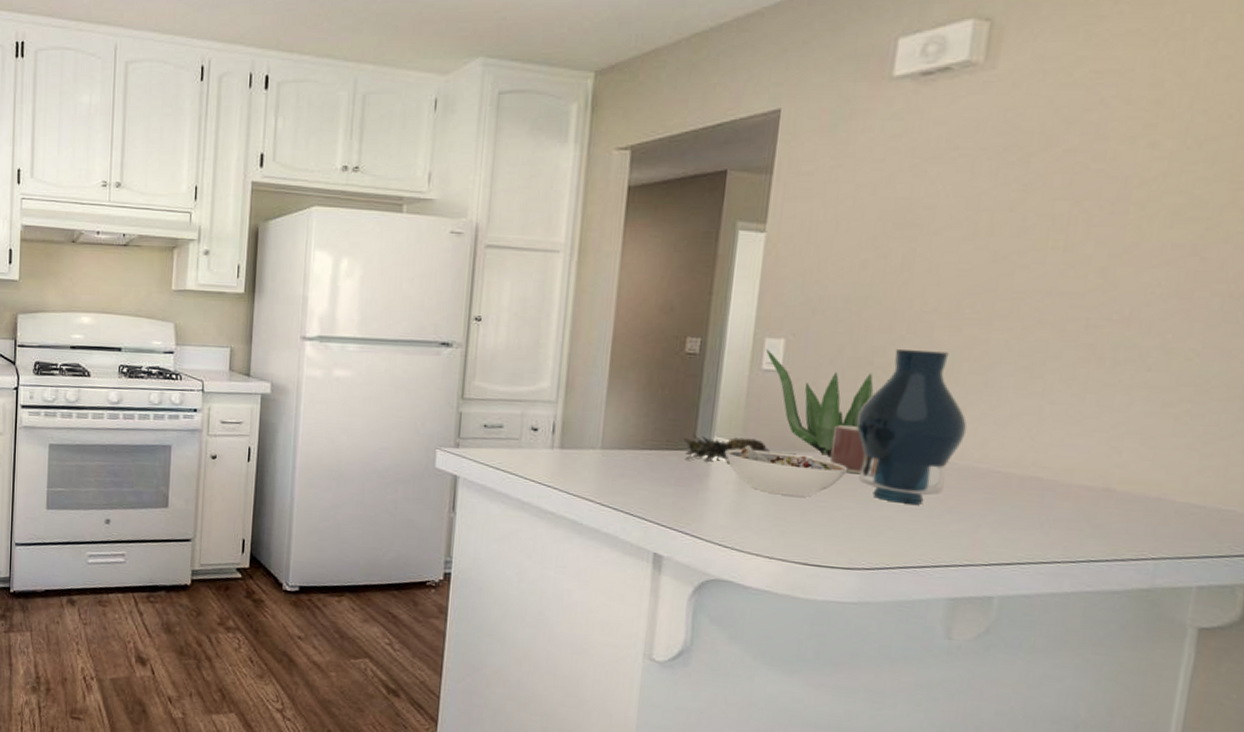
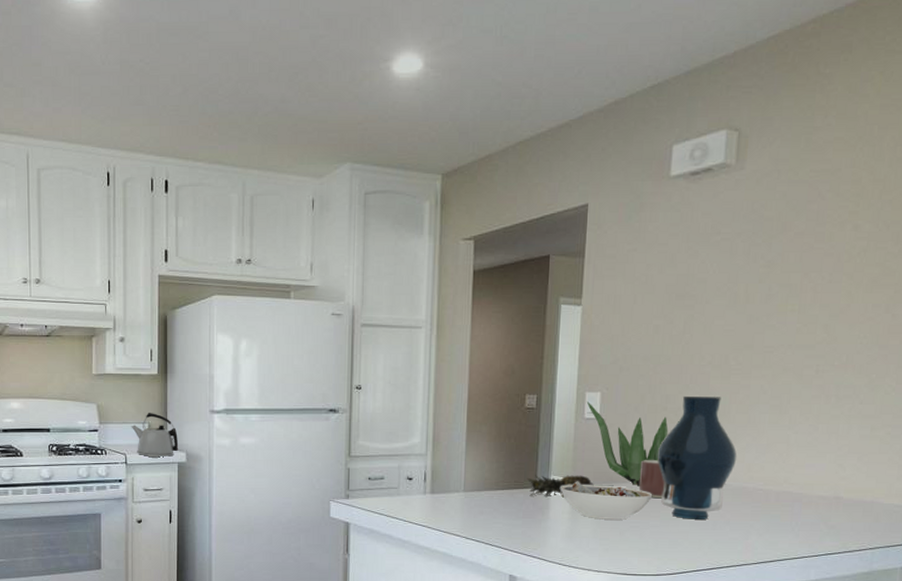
kettle: none [211,336,263,387] -> present [131,413,179,458]

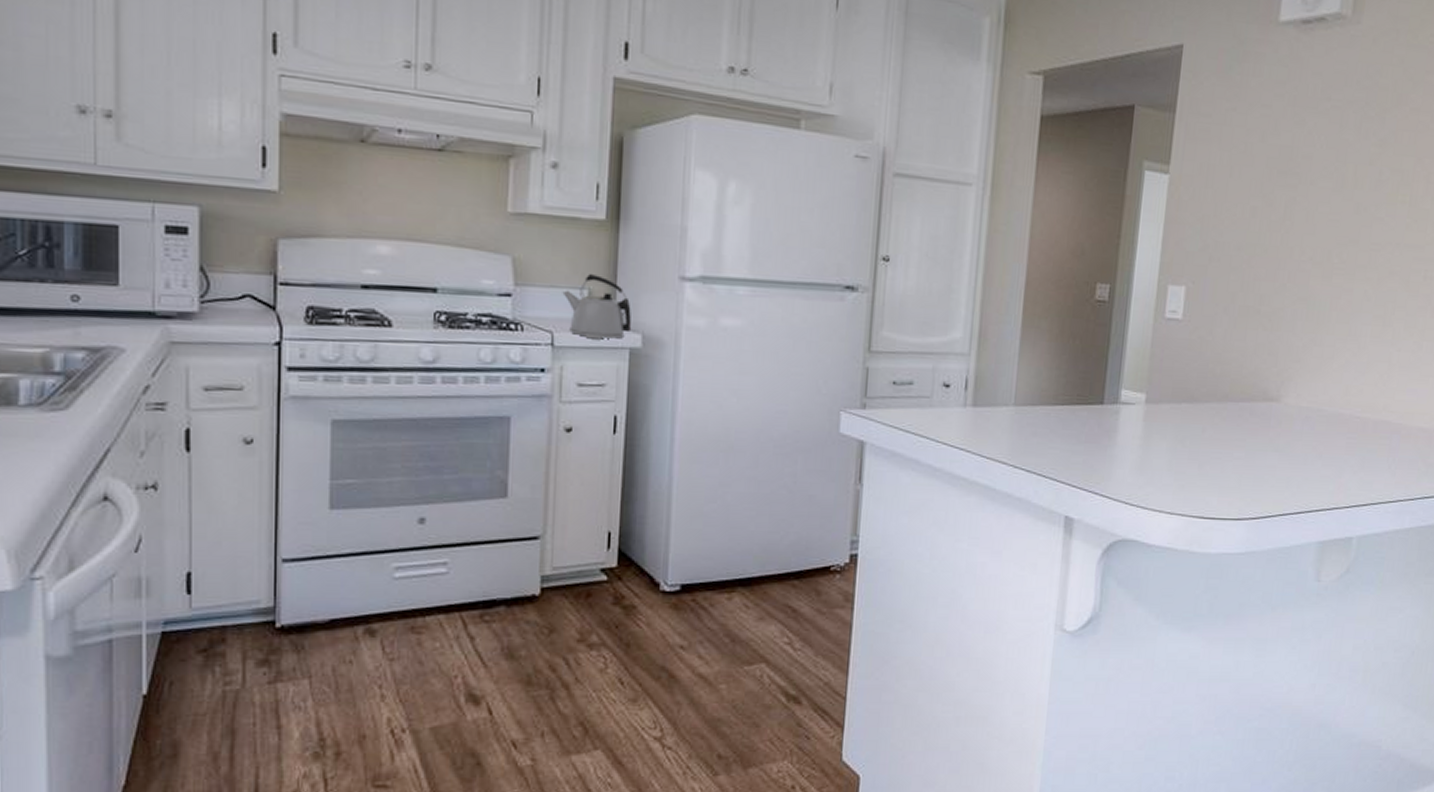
fruit: present [526,475,594,497] -> none [1092,387,1172,417]
bowl: present [560,481,653,520] -> none [1132,398,1239,449]
plant: present [586,401,681,485] -> none [1168,297,1275,406]
mug: present [638,460,665,499] -> none [1223,375,1253,424]
vase: present [657,395,737,520] -> none [1245,297,1335,452]

